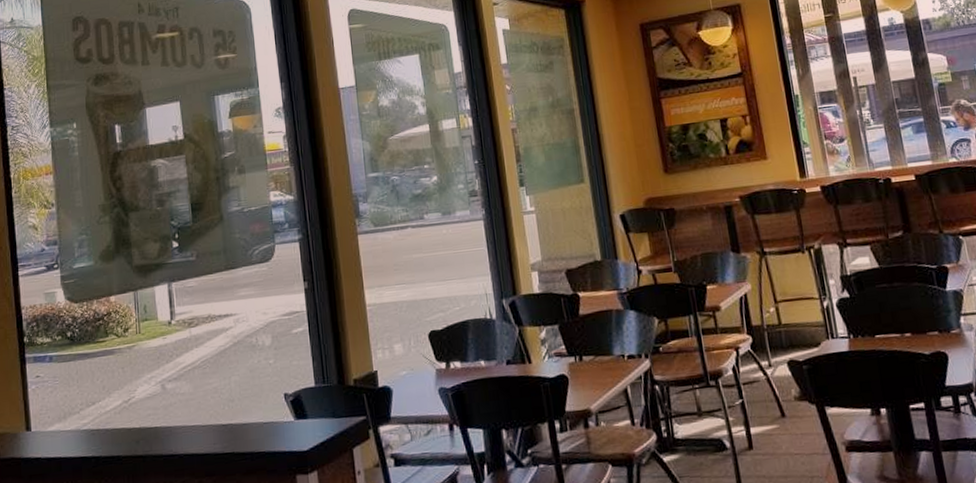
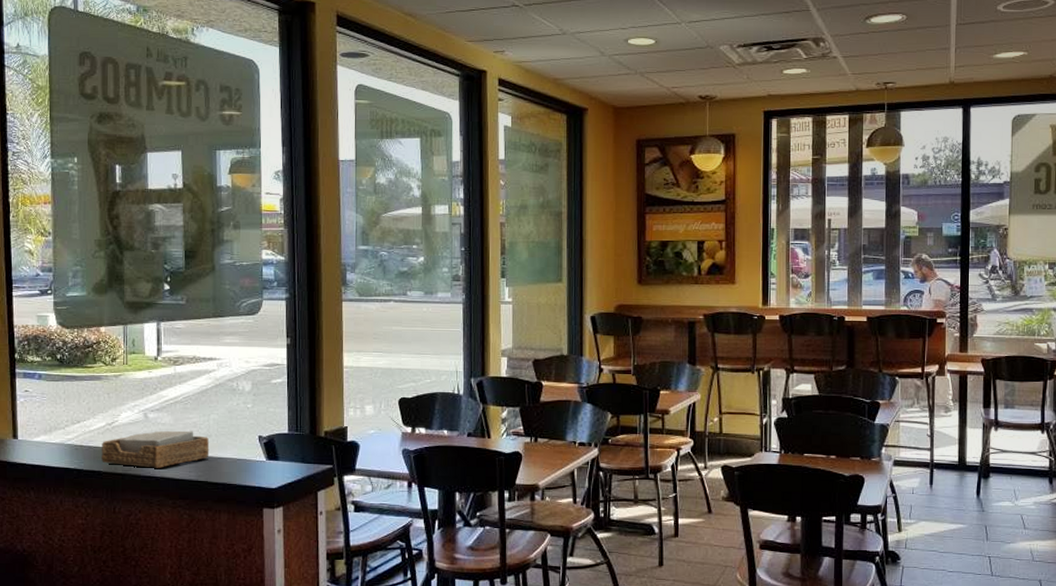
napkin holder: none [119,397,234,447] -> present [102,430,210,468]

